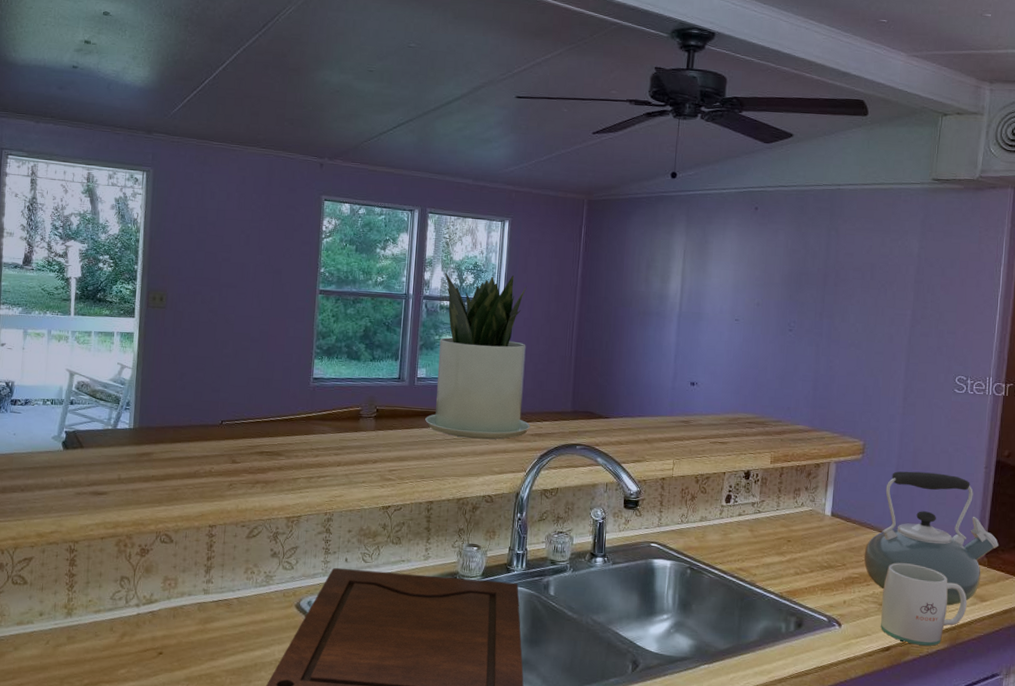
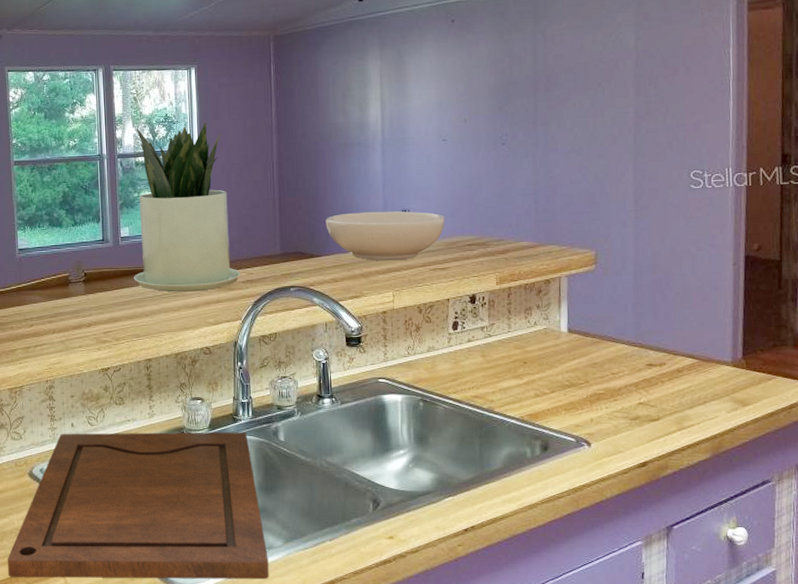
bowl: none [617,379,730,430] -> present [325,211,446,261]
kettle: present [863,471,998,606] -> none [608,276,756,414]
mug: present [880,563,967,646] -> none [632,374,727,458]

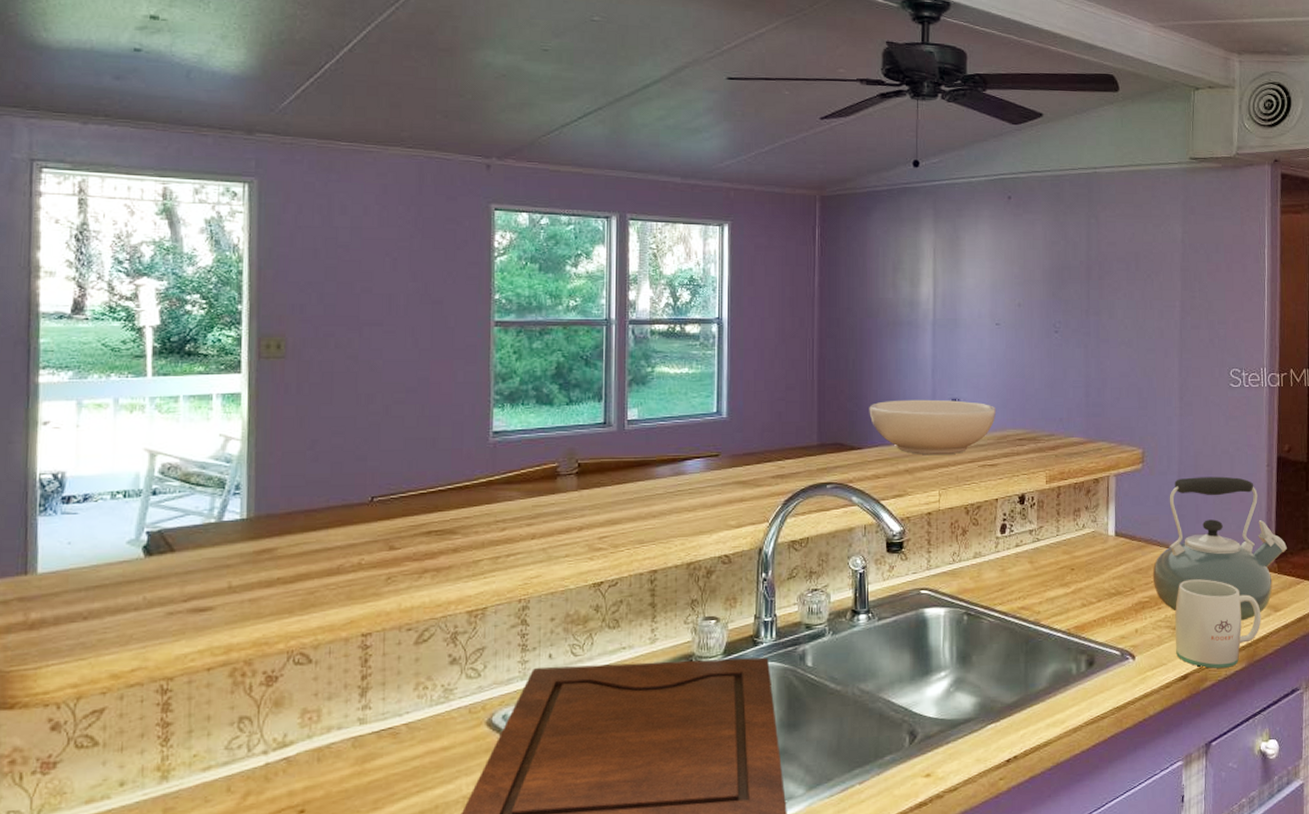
planter: present [134,123,241,292] -> none [641,289,771,489]
kettle: none [608,276,756,414] -> present [1152,476,1287,621]
mug: none [632,374,727,458] -> present [1174,579,1261,669]

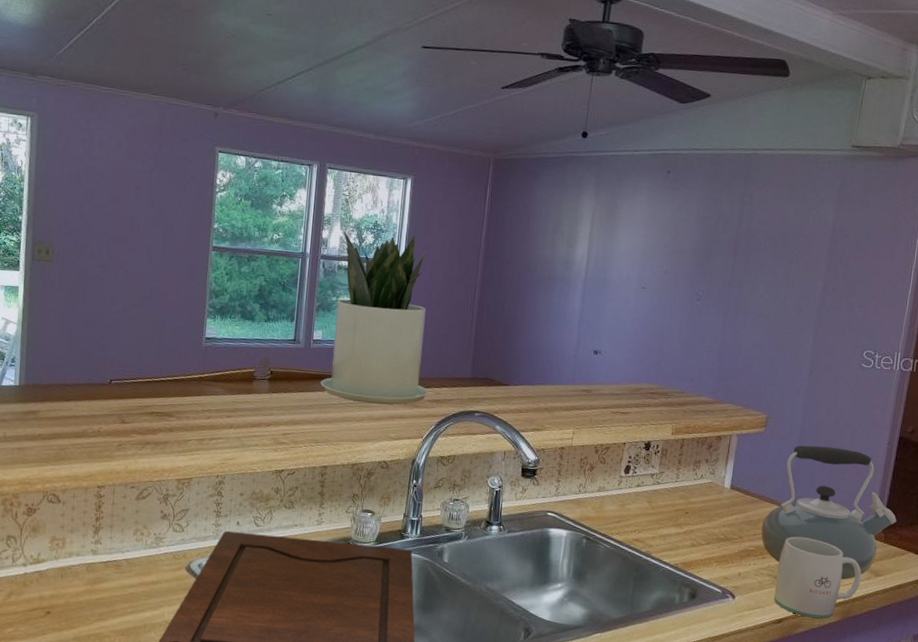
planter: none [641,289,771,489] -> present [321,231,429,405]
bowl: present [869,399,997,455] -> none [518,346,634,399]

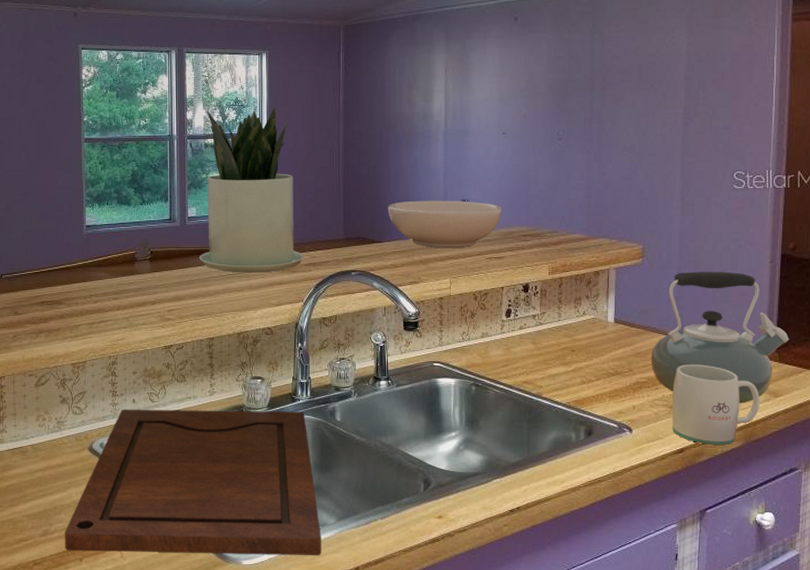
bowl: none [518,346,634,399] -> present [388,200,503,249]

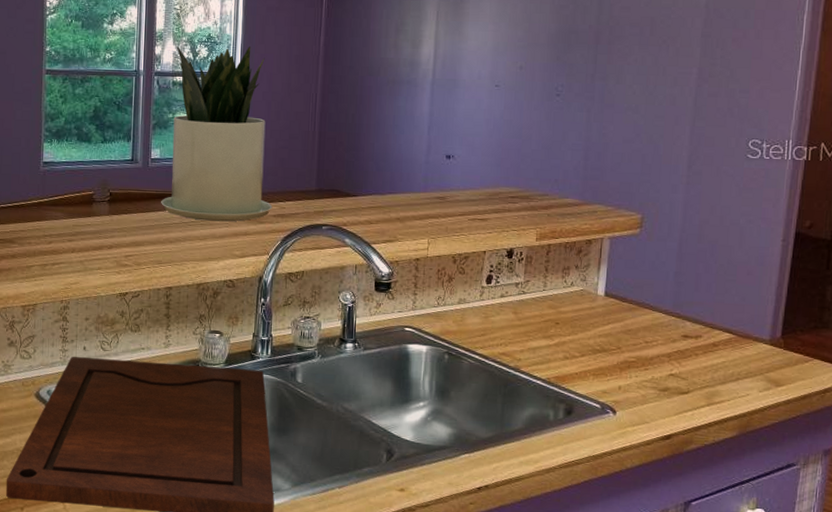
bowl: present [388,200,503,249] -> none [365,153,491,207]
kettle: present [650,271,789,404] -> none [641,246,797,391]
mug: present [671,364,760,445] -> none [660,345,760,434]

